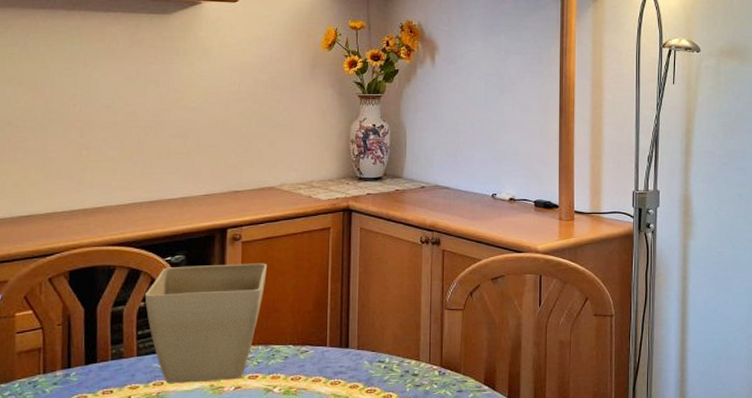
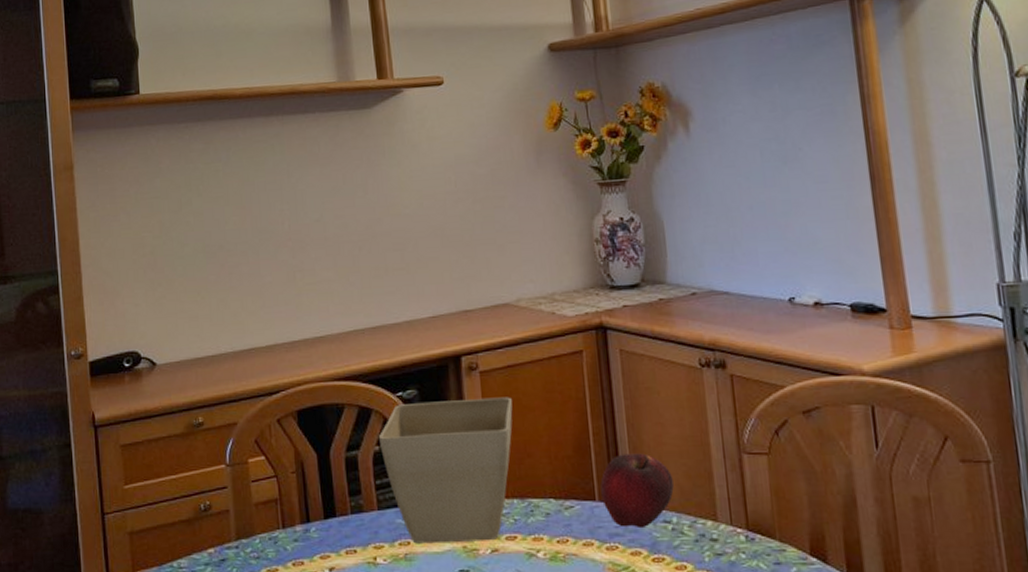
fruit: none [332,309,389,367] -> present [600,453,674,527]

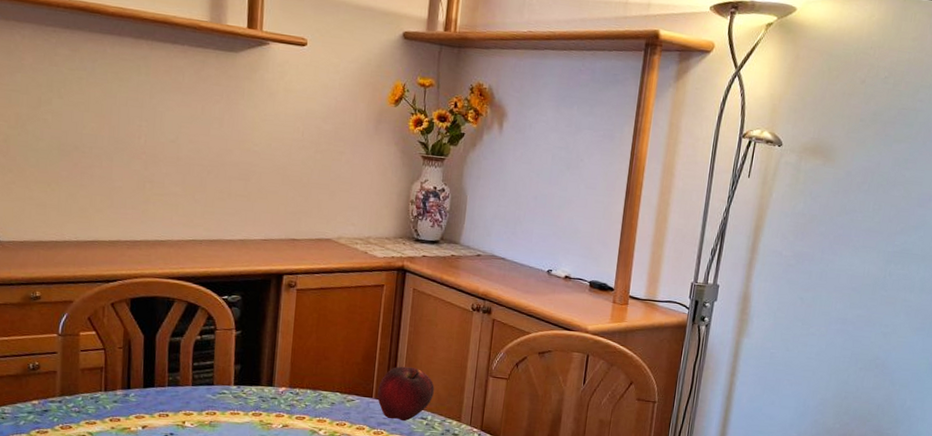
flower pot: present [378,397,513,544] -> none [201,305,320,419]

